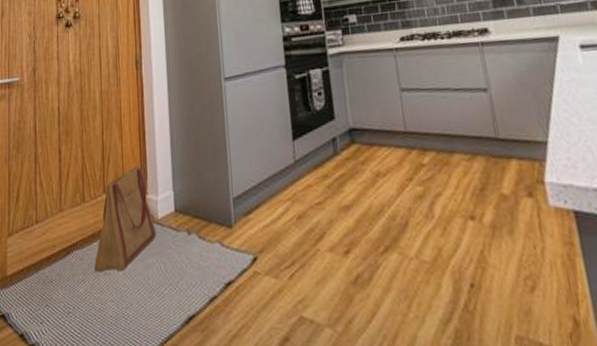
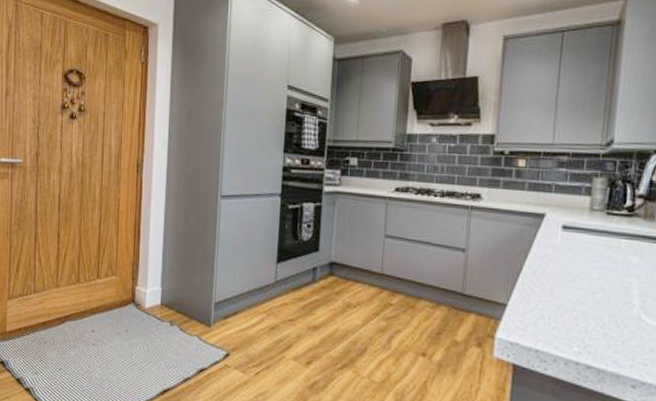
shopping bag: present [94,165,157,273] -> none [85,260,143,345]

